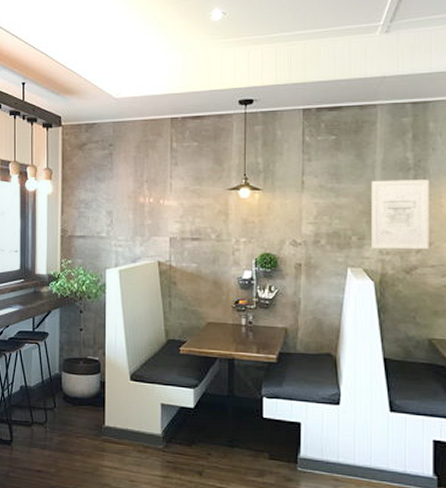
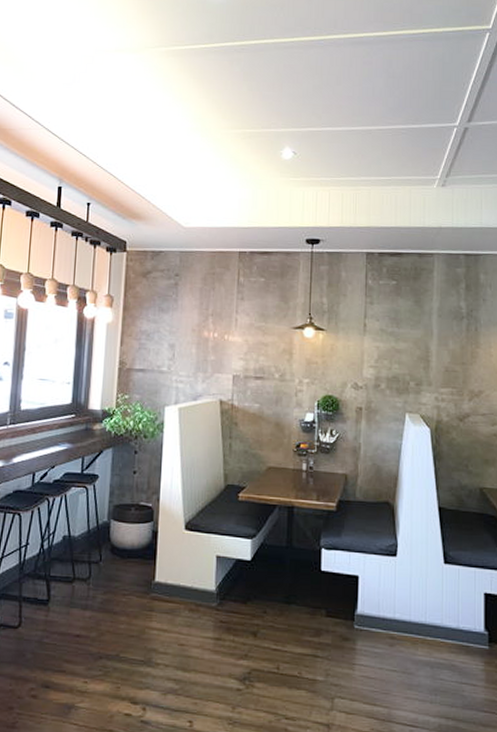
wall art: present [371,179,429,250] -> none [428,327,480,398]

